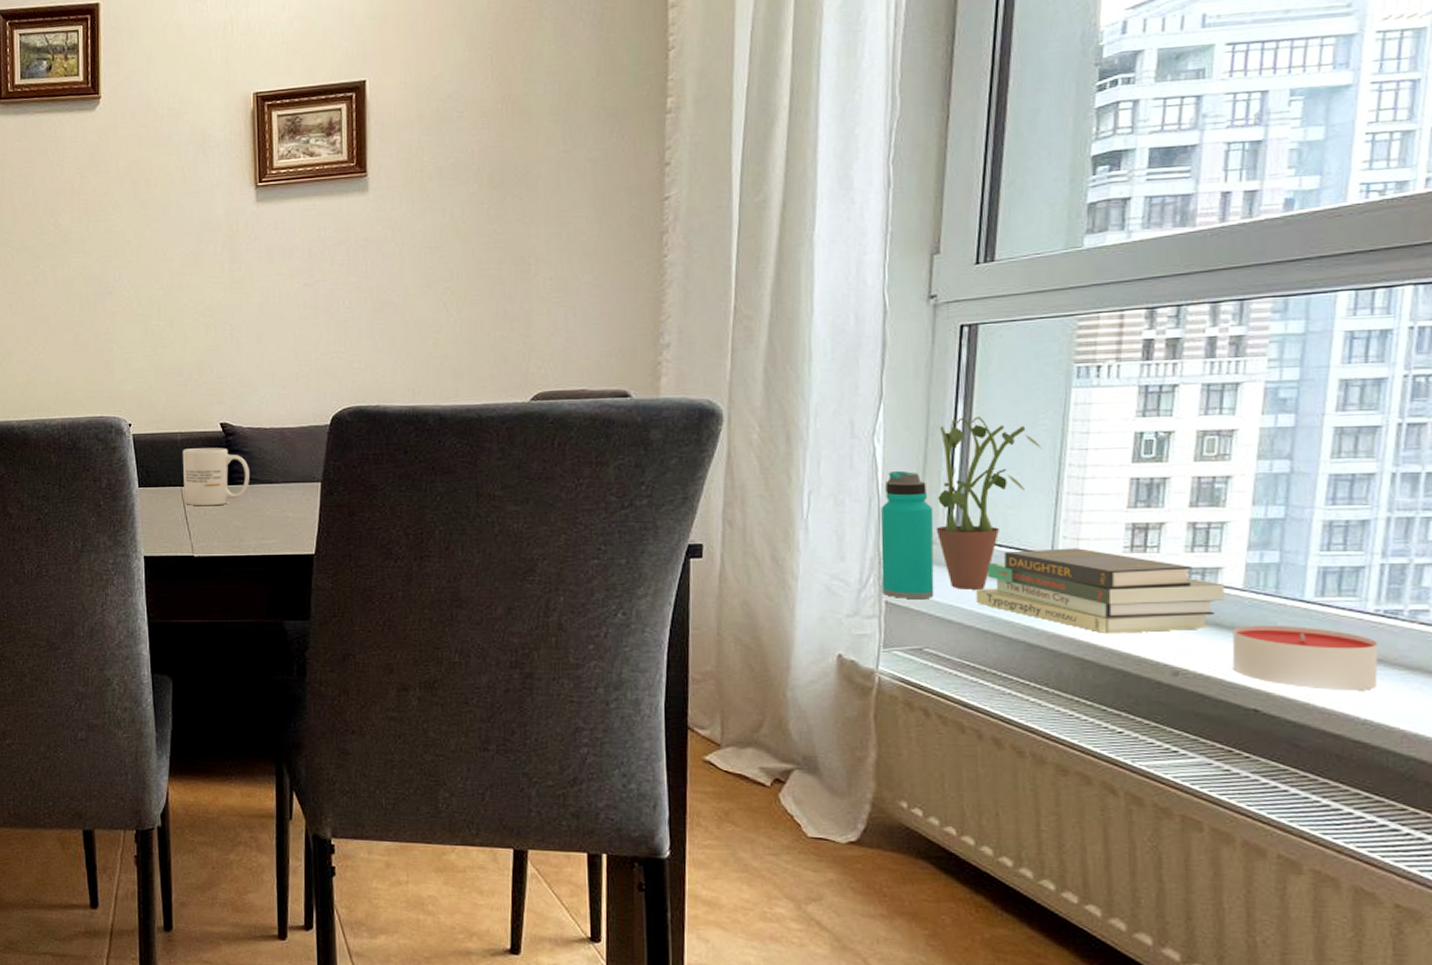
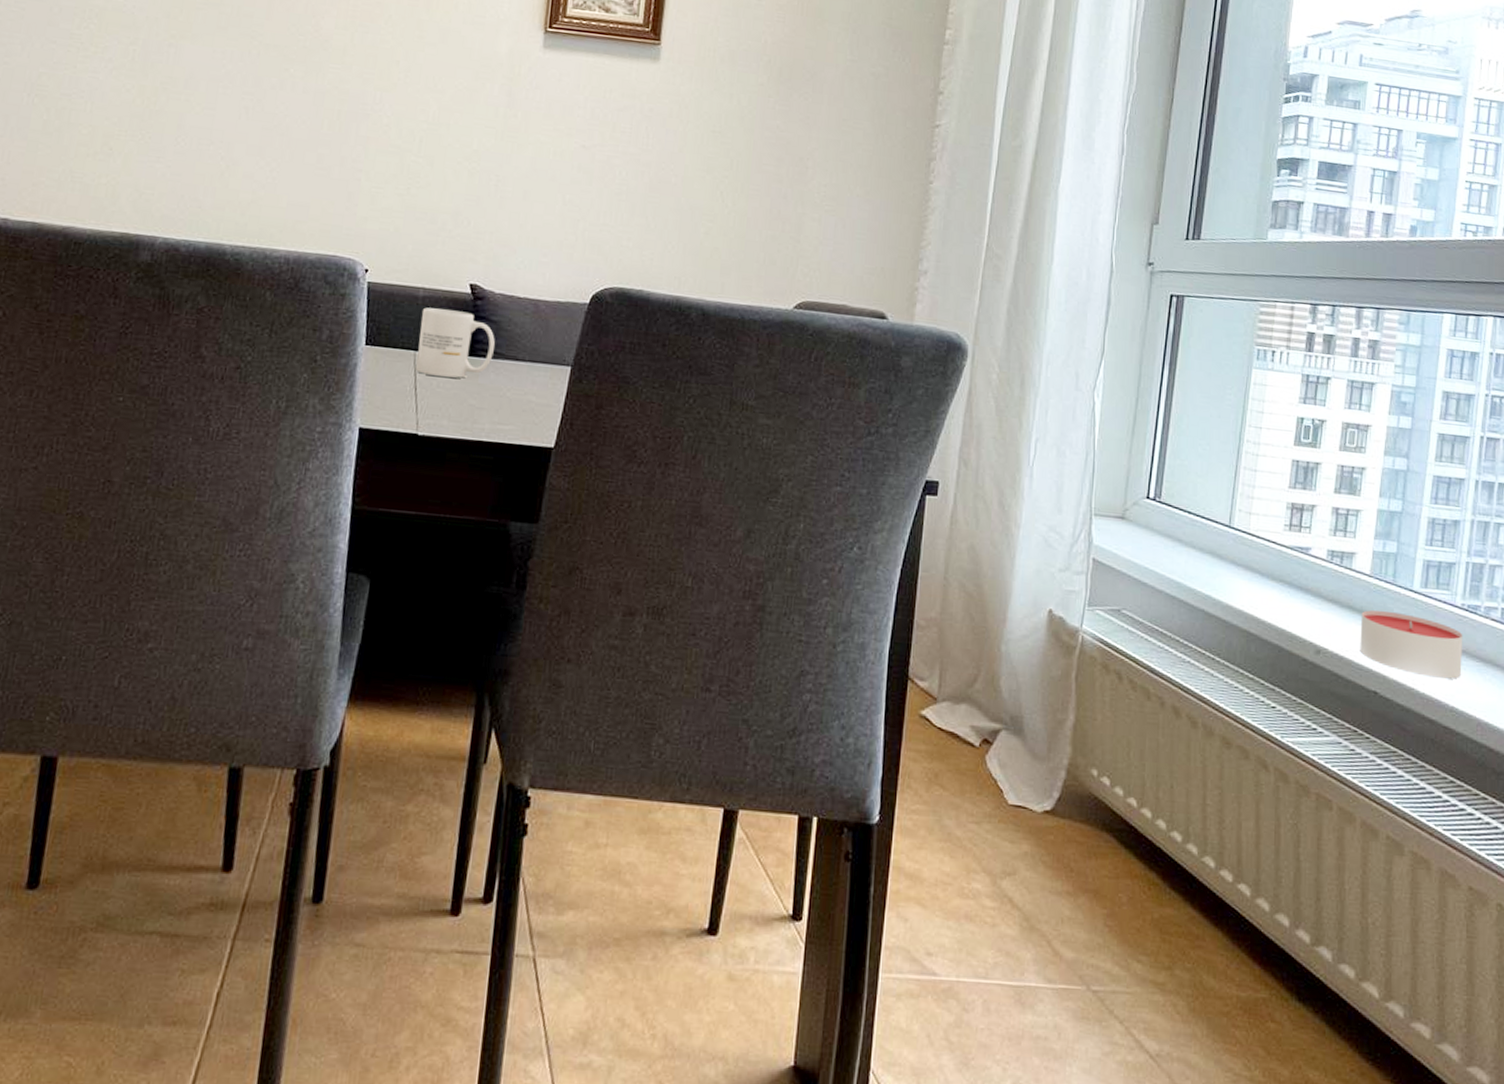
water bottle: present [880,470,934,598] -> none [1091,427,1138,559]
potted plant: present [936,416,1042,590] -> none [1139,383,1227,555]
books: present [976,548,1225,635] -> none [1167,519,1357,611]

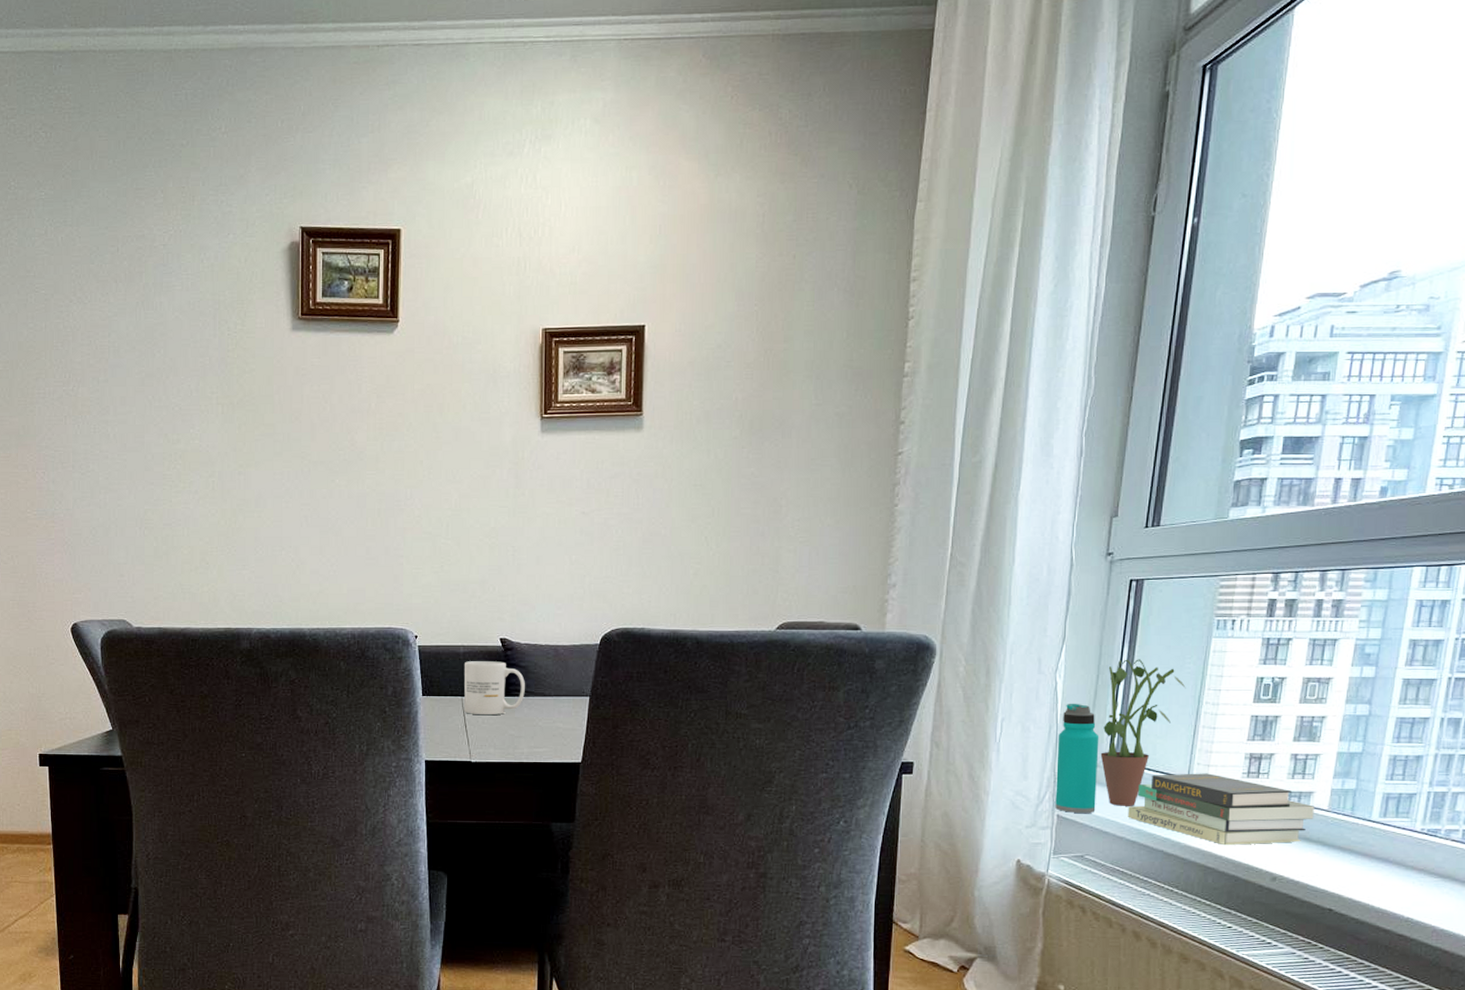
water bottle: none [1091,427,1138,559] -> present [1055,703,1099,813]
potted plant: none [1139,383,1227,555] -> present [1100,659,1186,806]
books: none [1167,519,1357,611] -> present [1127,773,1314,846]
candle: present [1360,610,1463,679] -> none [1315,839,1422,894]

